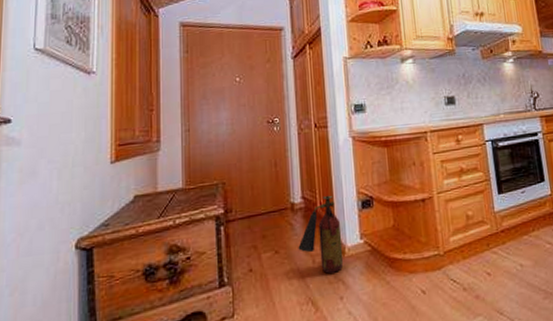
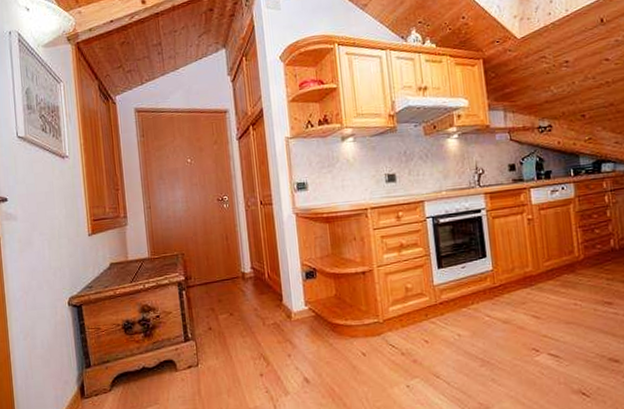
fire extinguisher: present [298,195,344,274] -> none [250,266,291,334]

